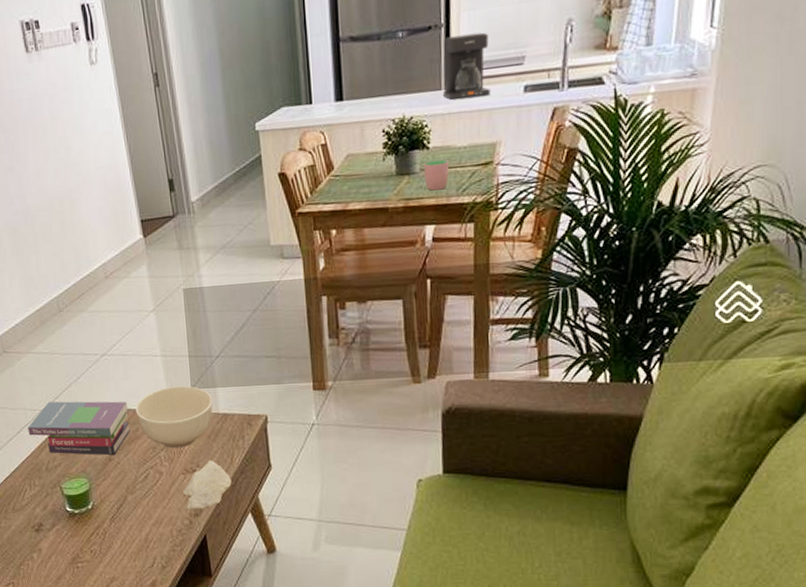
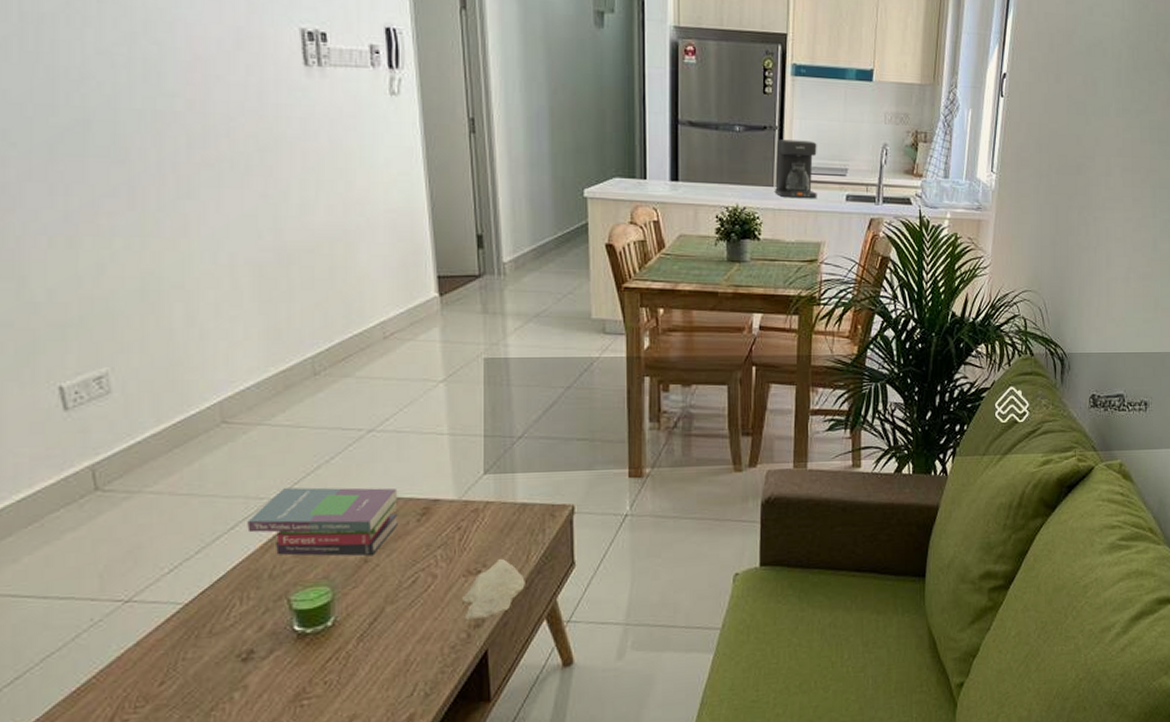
bowl: present [135,386,213,449] -> none [408,470,509,546]
cup: present [423,159,450,191] -> none [753,251,778,281]

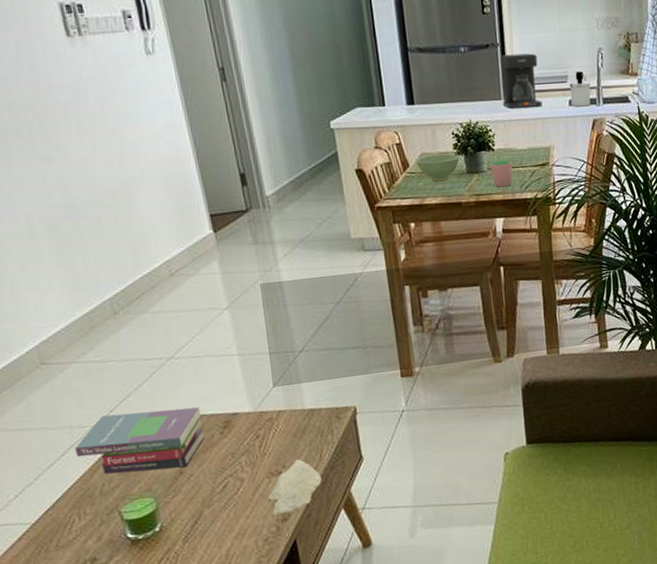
bowl: none [673,237,721,267] -> present [416,153,460,182]
cup: none [753,251,778,281] -> present [490,160,513,188]
soap dispenser: none [848,166,872,204] -> present [570,71,591,107]

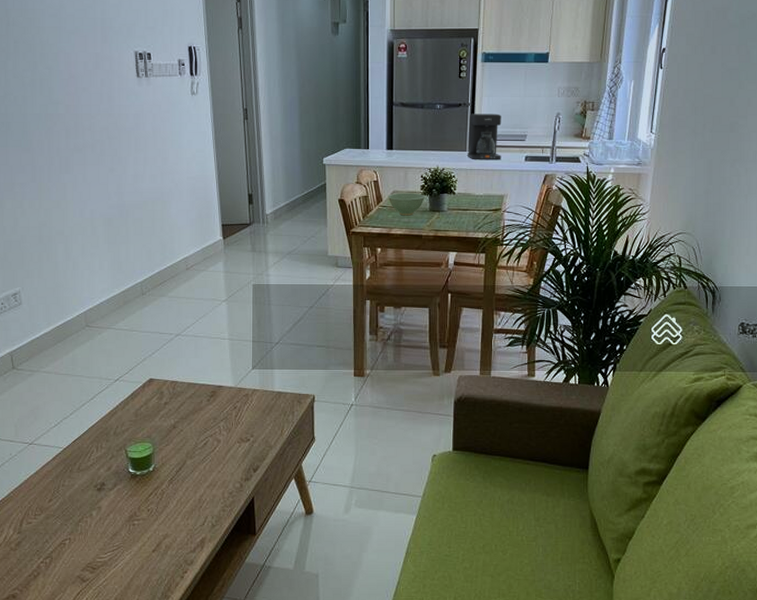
books: present [75,407,205,475] -> none [101,373,195,423]
tissue: present [267,459,322,516] -> none [236,431,280,475]
cup: present [490,160,513,188] -> none [450,203,470,226]
soap dispenser: present [570,71,591,107] -> none [527,132,546,163]

